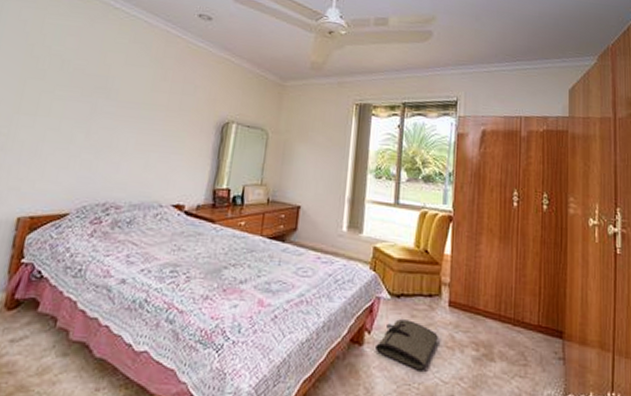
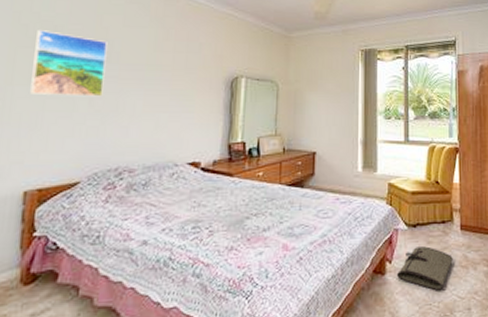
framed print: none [34,63,109,132] -> present [30,30,108,97]

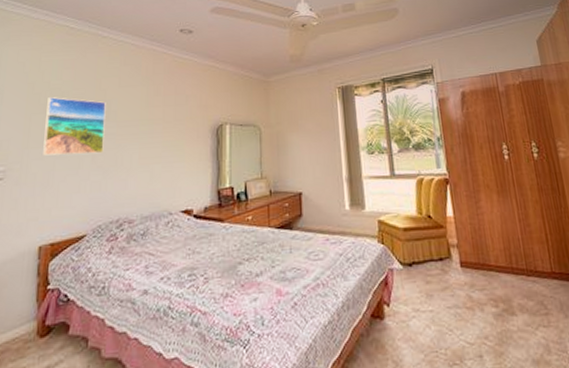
tool roll: present [396,246,453,291] -> none [395,287,456,337]

